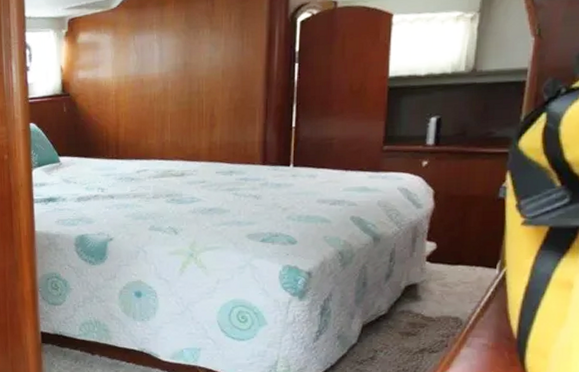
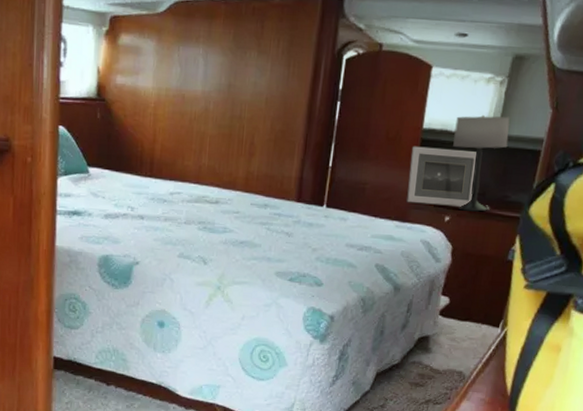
picture frame: none [377,92,452,153] -> present [405,146,477,207]
table lamp: none [424,51,487,153] -> present [453,114,510,212]

